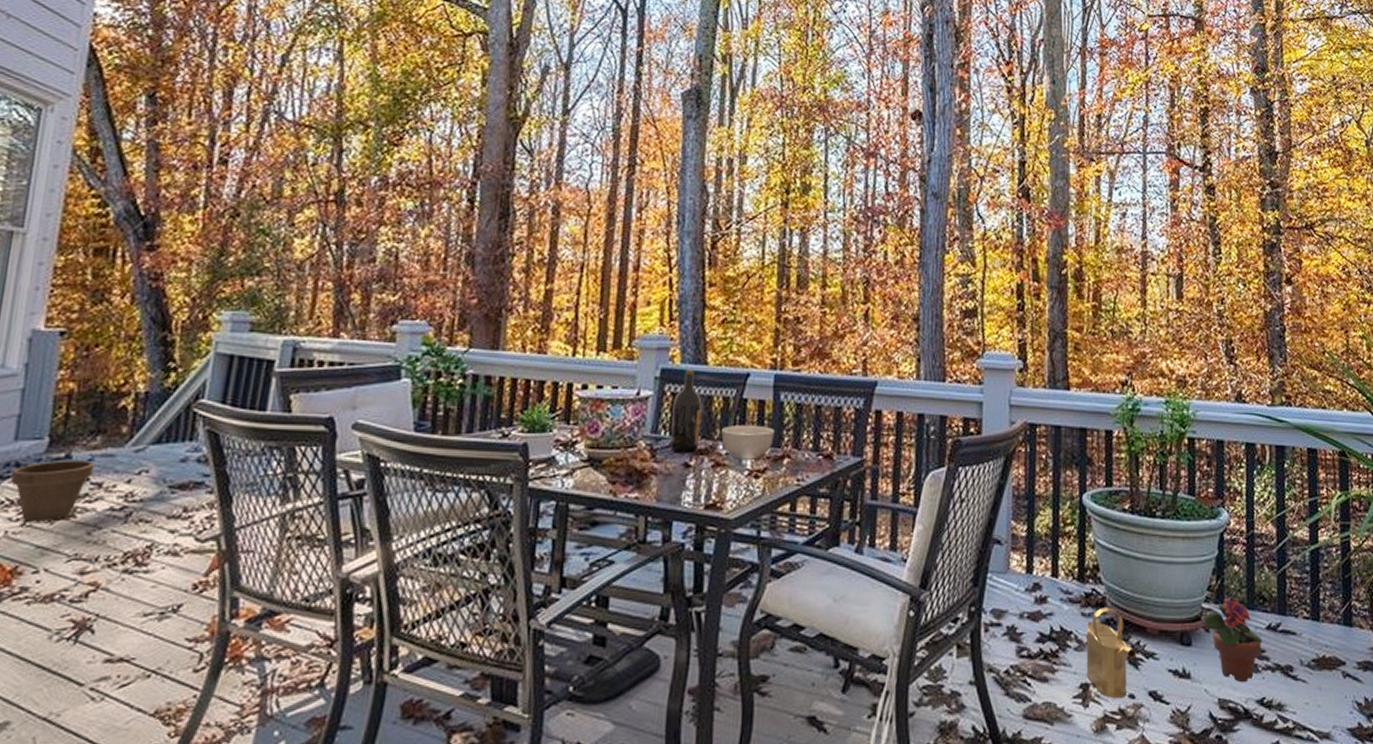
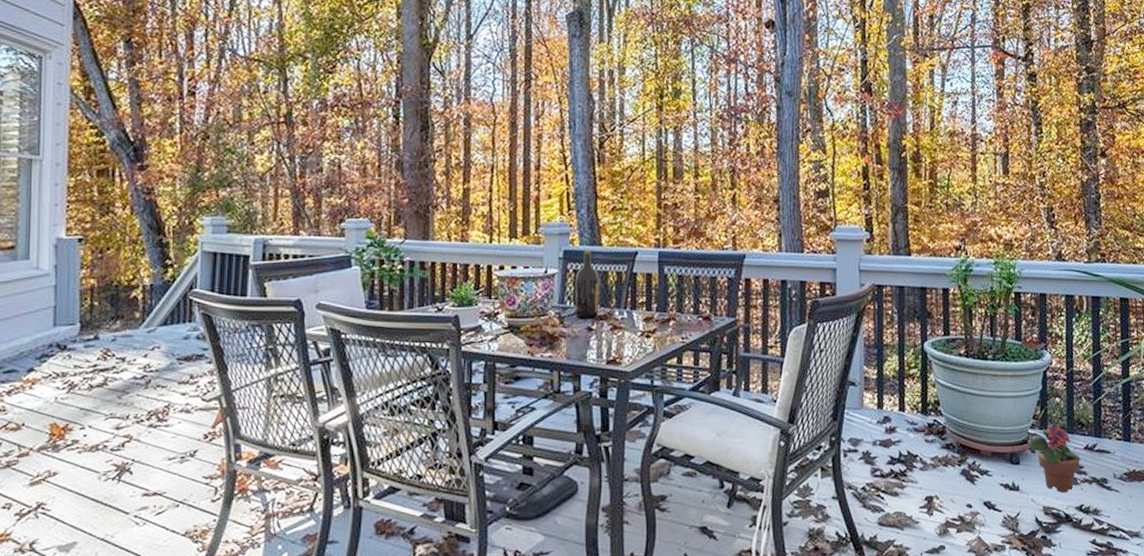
flower pot: present [10,460,95,522] -> none [54,341,118,390]
bowl: present [721,424,774,461] -> none [617,294,661,324]
watering can: present [1086,608,1137,699] -> none [930,435,973,509]

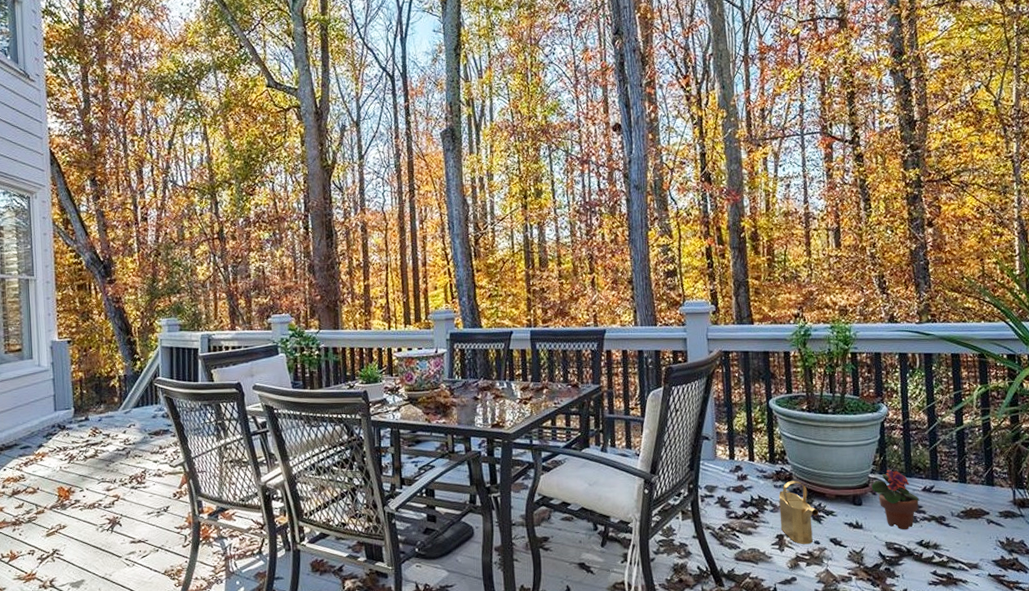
wine bottle: present [575,251,600,320] -> none [461,332,483,391]
watering can: none [930,435,973,509] -> present [779,481,819,545]

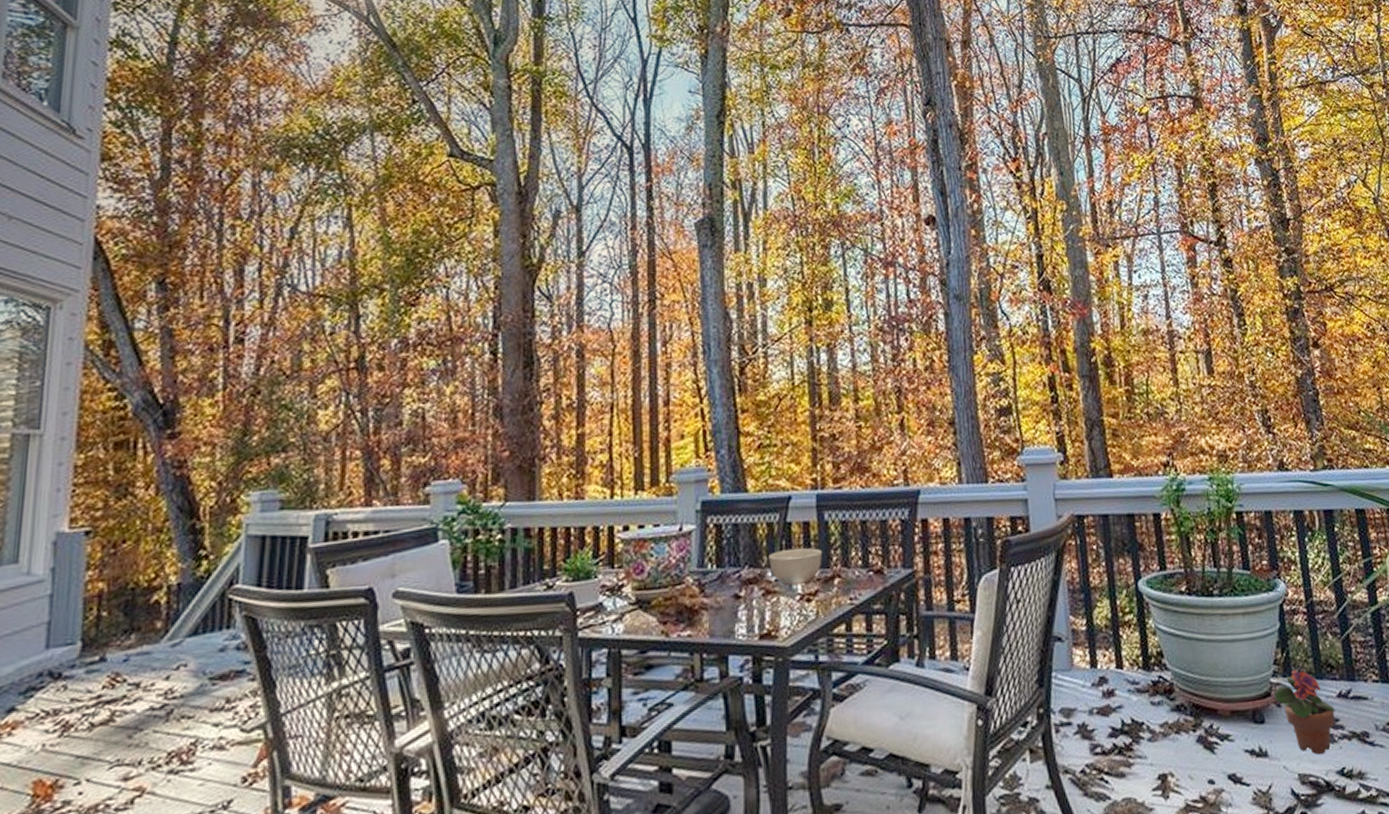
bowl: none [497,367,535,393] -> present [769,548,822,586]
watering can: present [779,481,819,545] -> none [1157,693,1211,787]

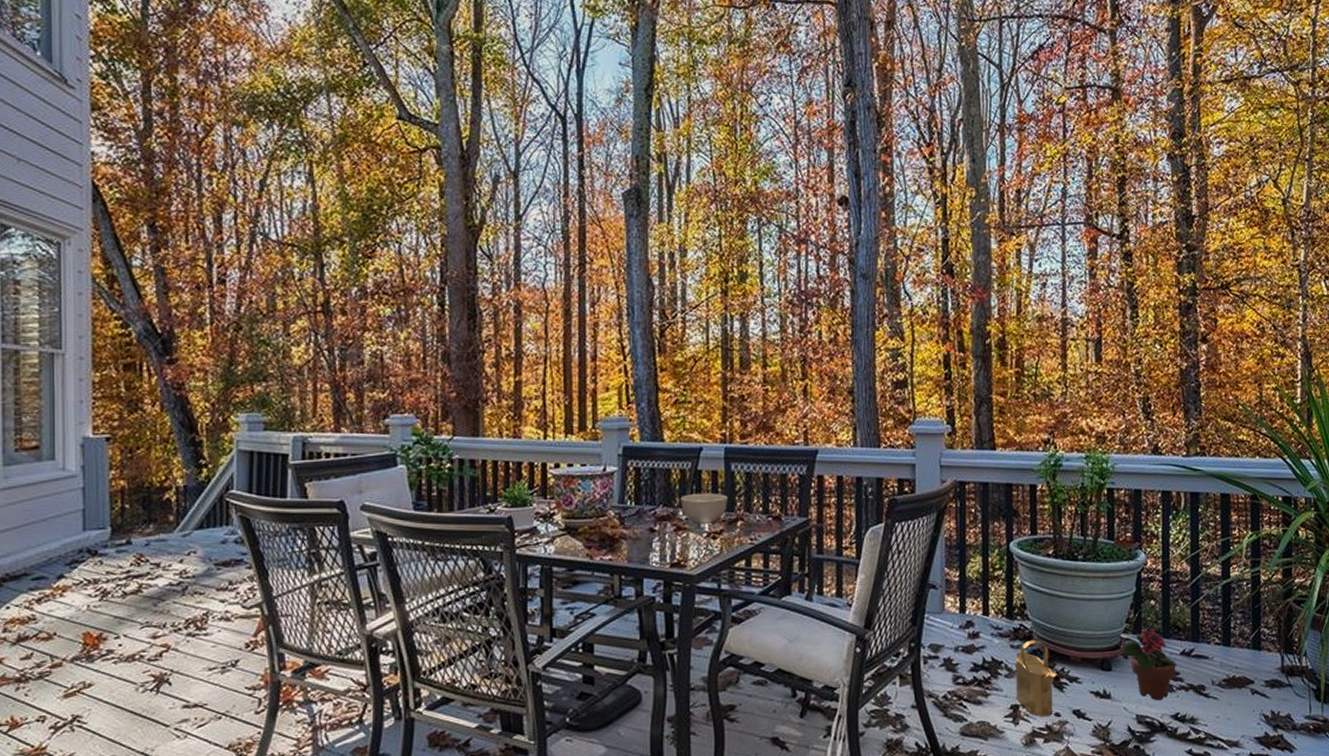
watering can: none [1157,693,1211,787] -> present [1016,640,1061,717]

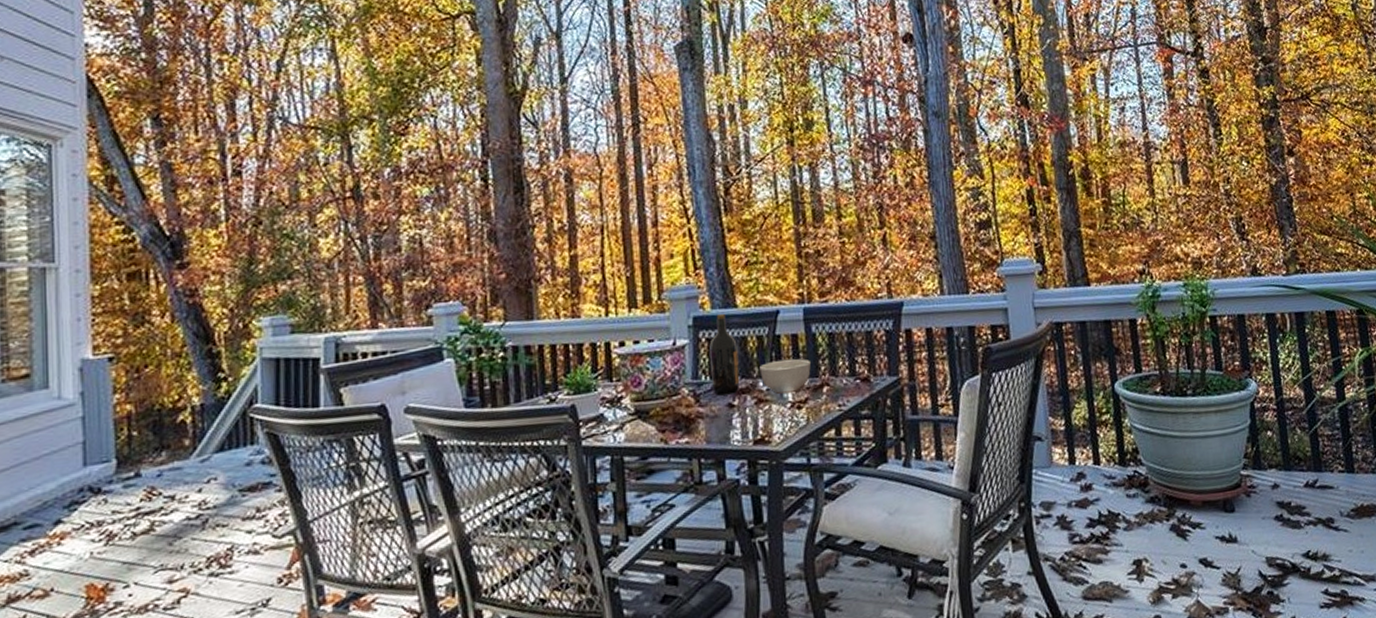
wine bottle: none [636,447,662,520] -> present [709,314,740,396]
watering can: present [1016,640,1061,717] -> none [1133,486,1184,571]
potted flower: present [1123,629,1177,701] -> none [1244,463,1302,540]

